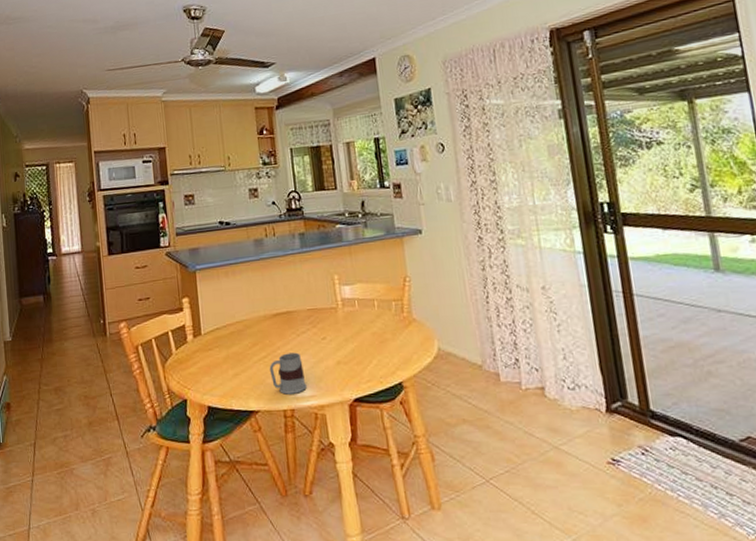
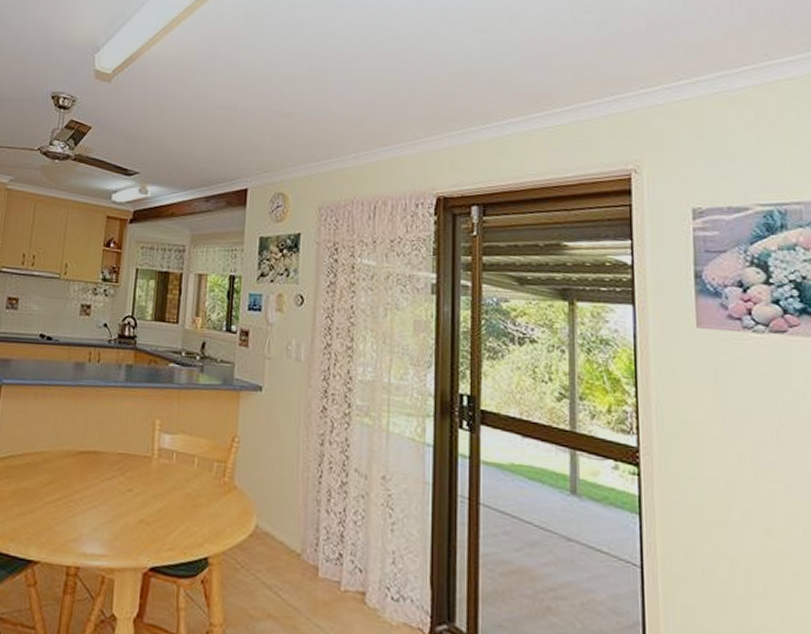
mug: present [269,352,307,395] -> none [60,499,100,550]

